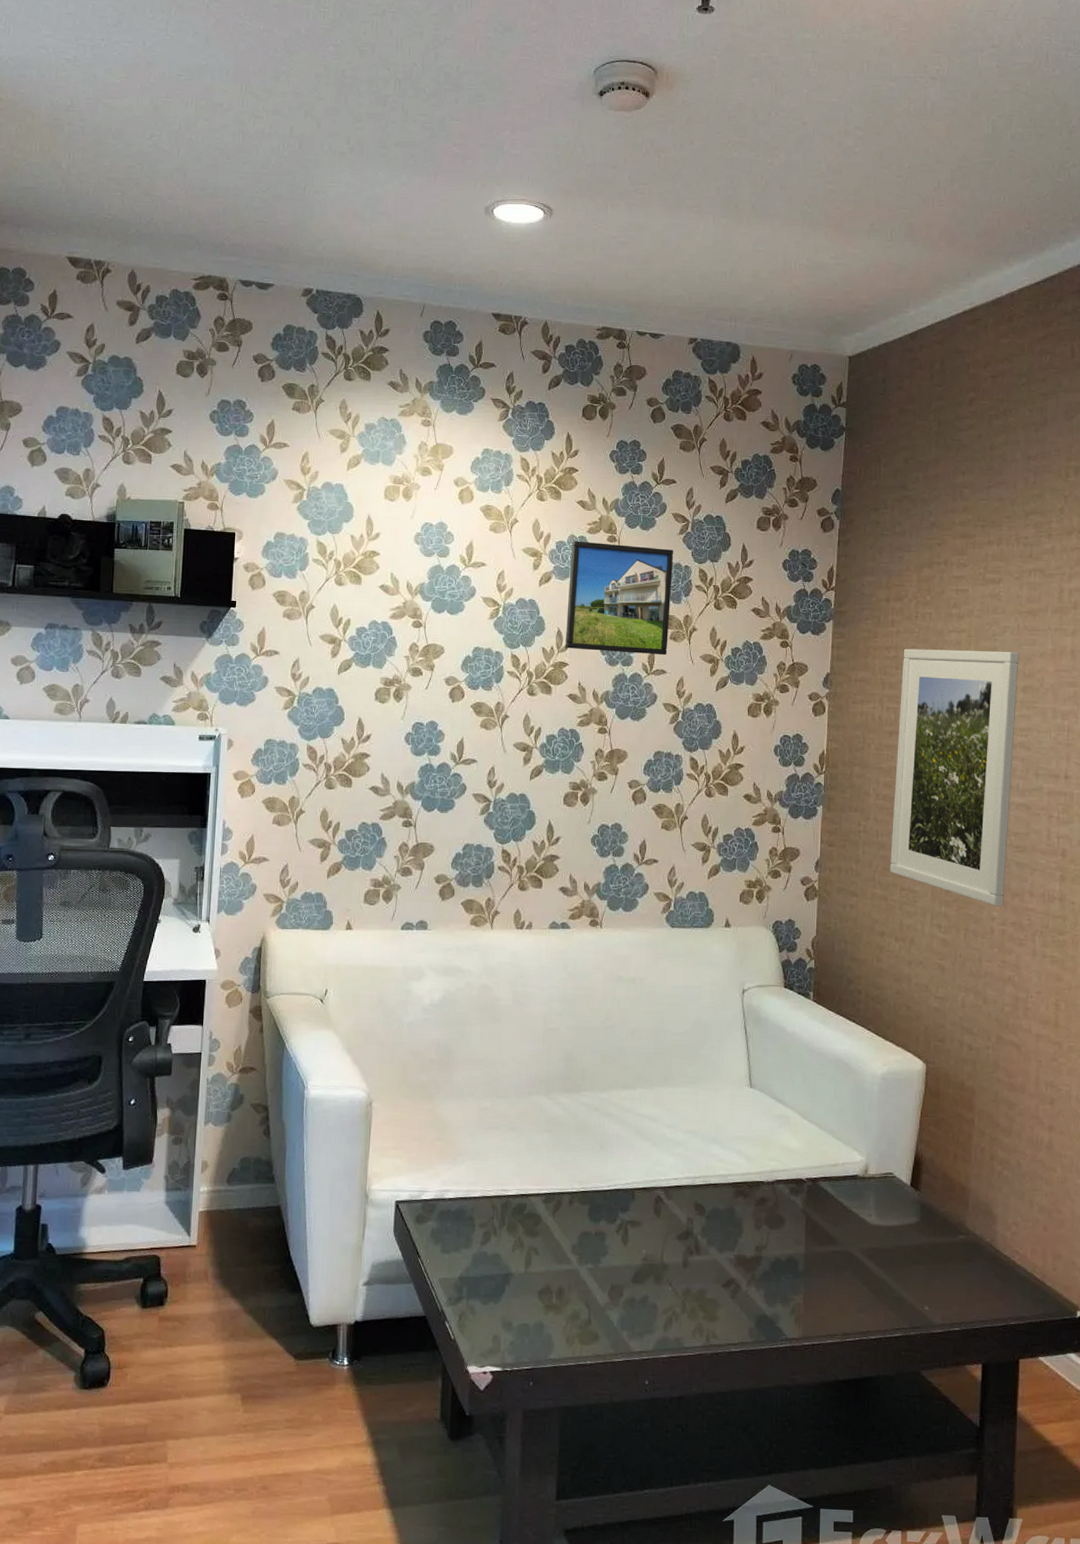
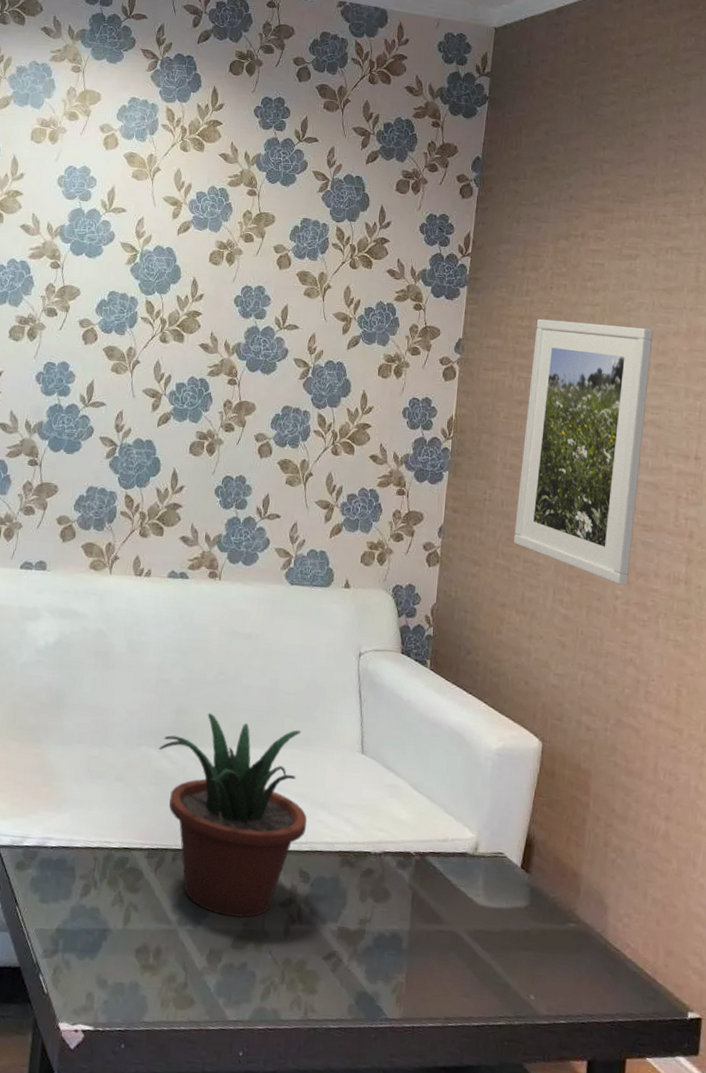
potted plant: none [550,1058,700,1253] -> present [158,712,308,918]
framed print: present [564,541,674,656] -> none [199,192,313,311]

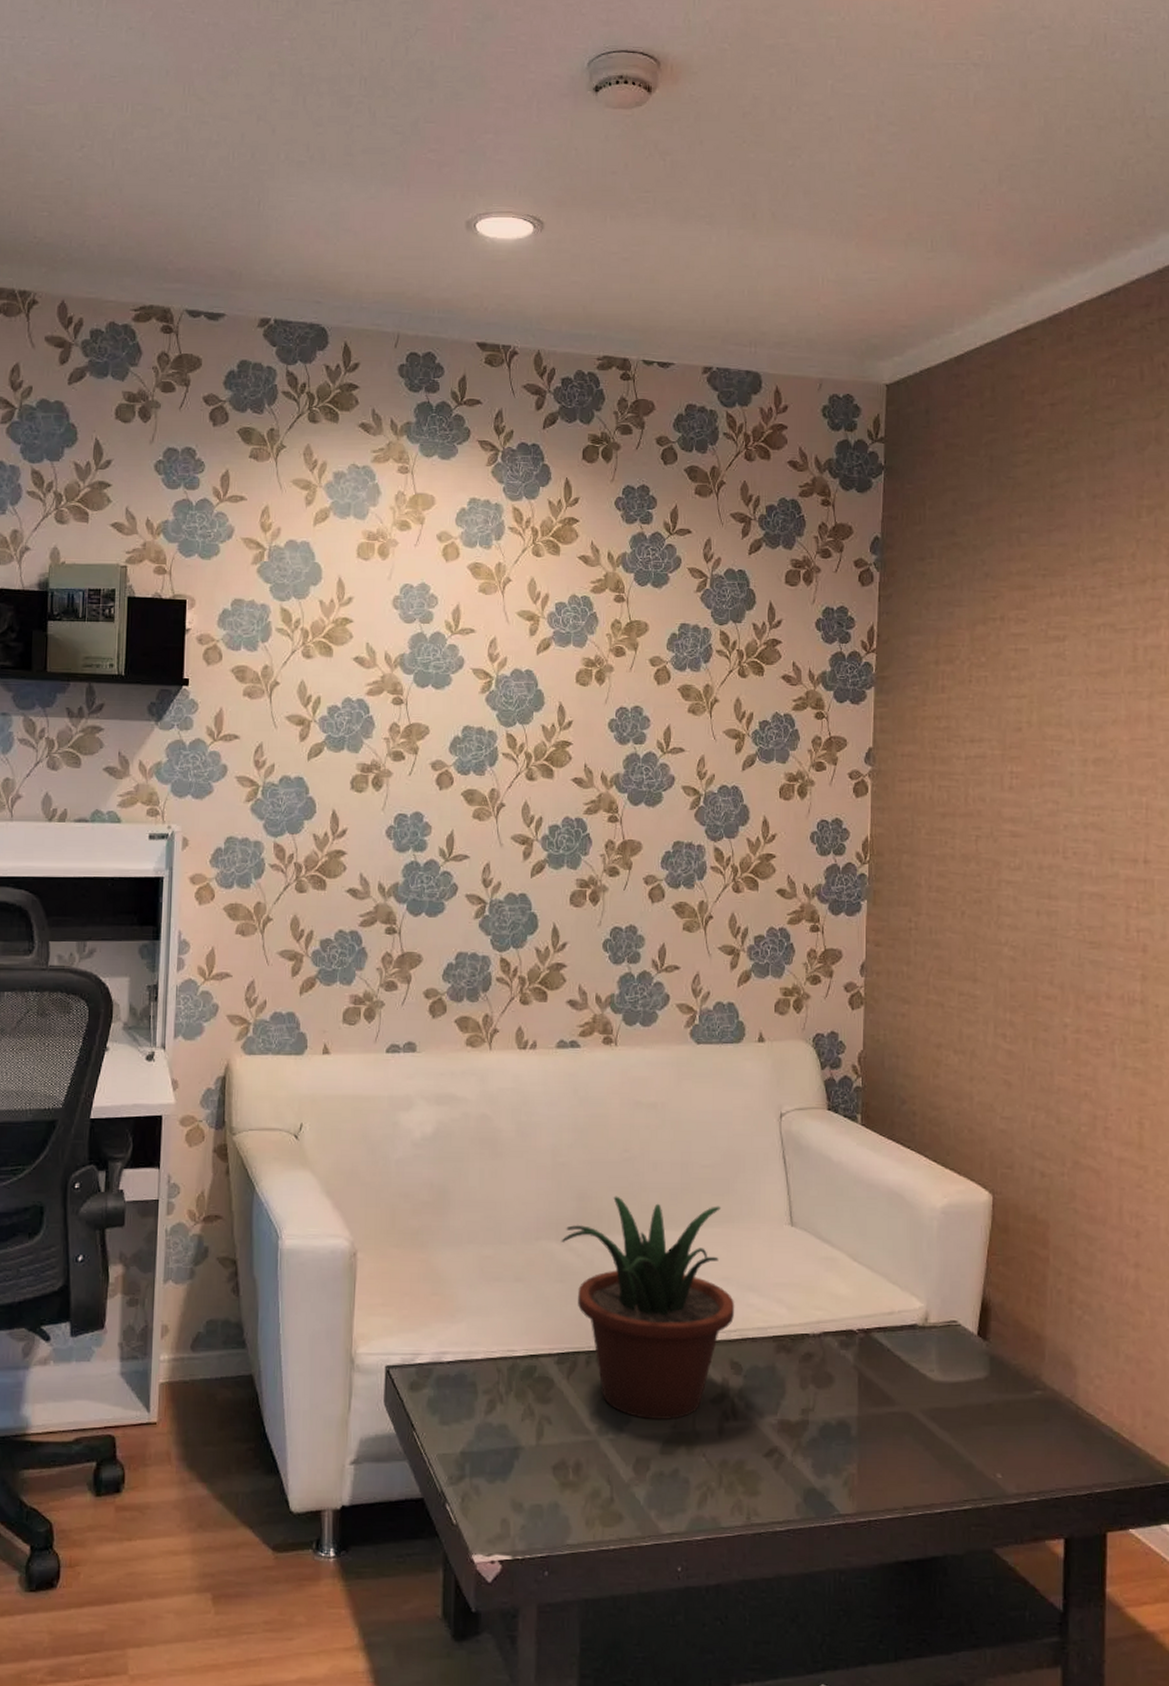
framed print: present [514,318,653,585] -> none [946,717,1089,1011]

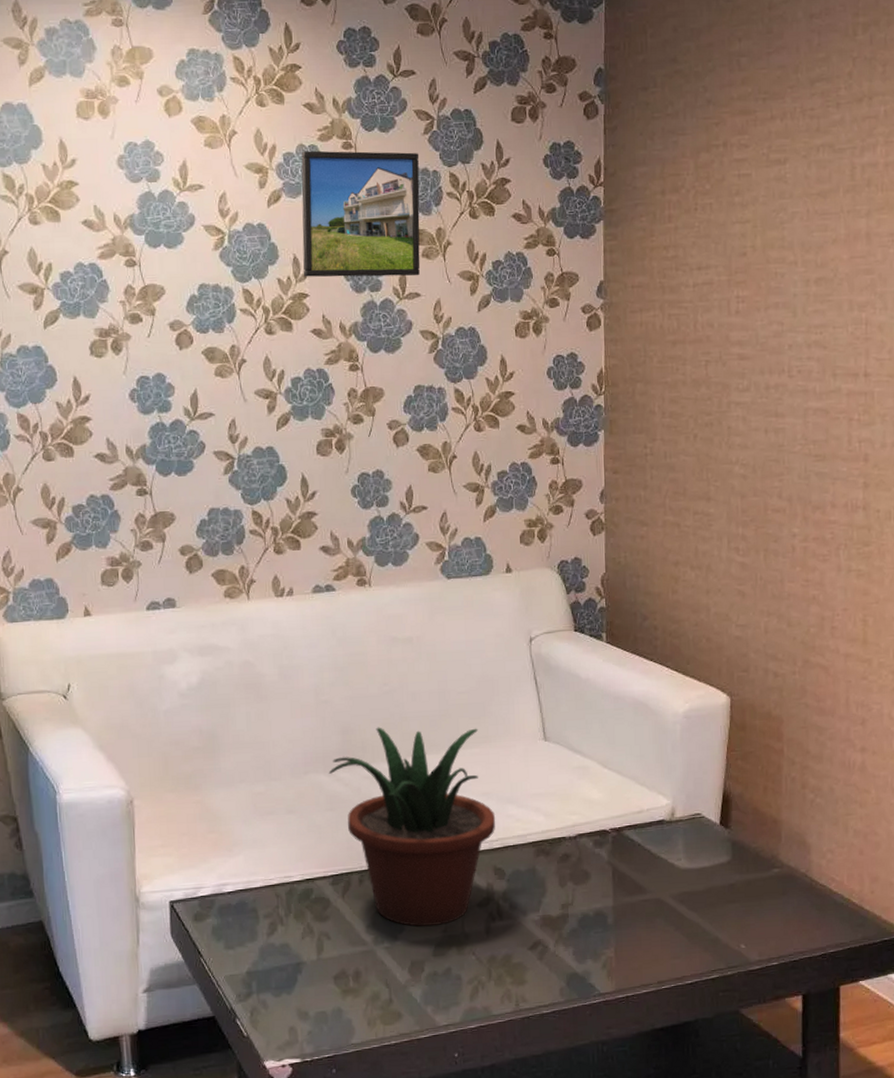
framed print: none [567,601,691,731] -> present [301,150,421,277]

